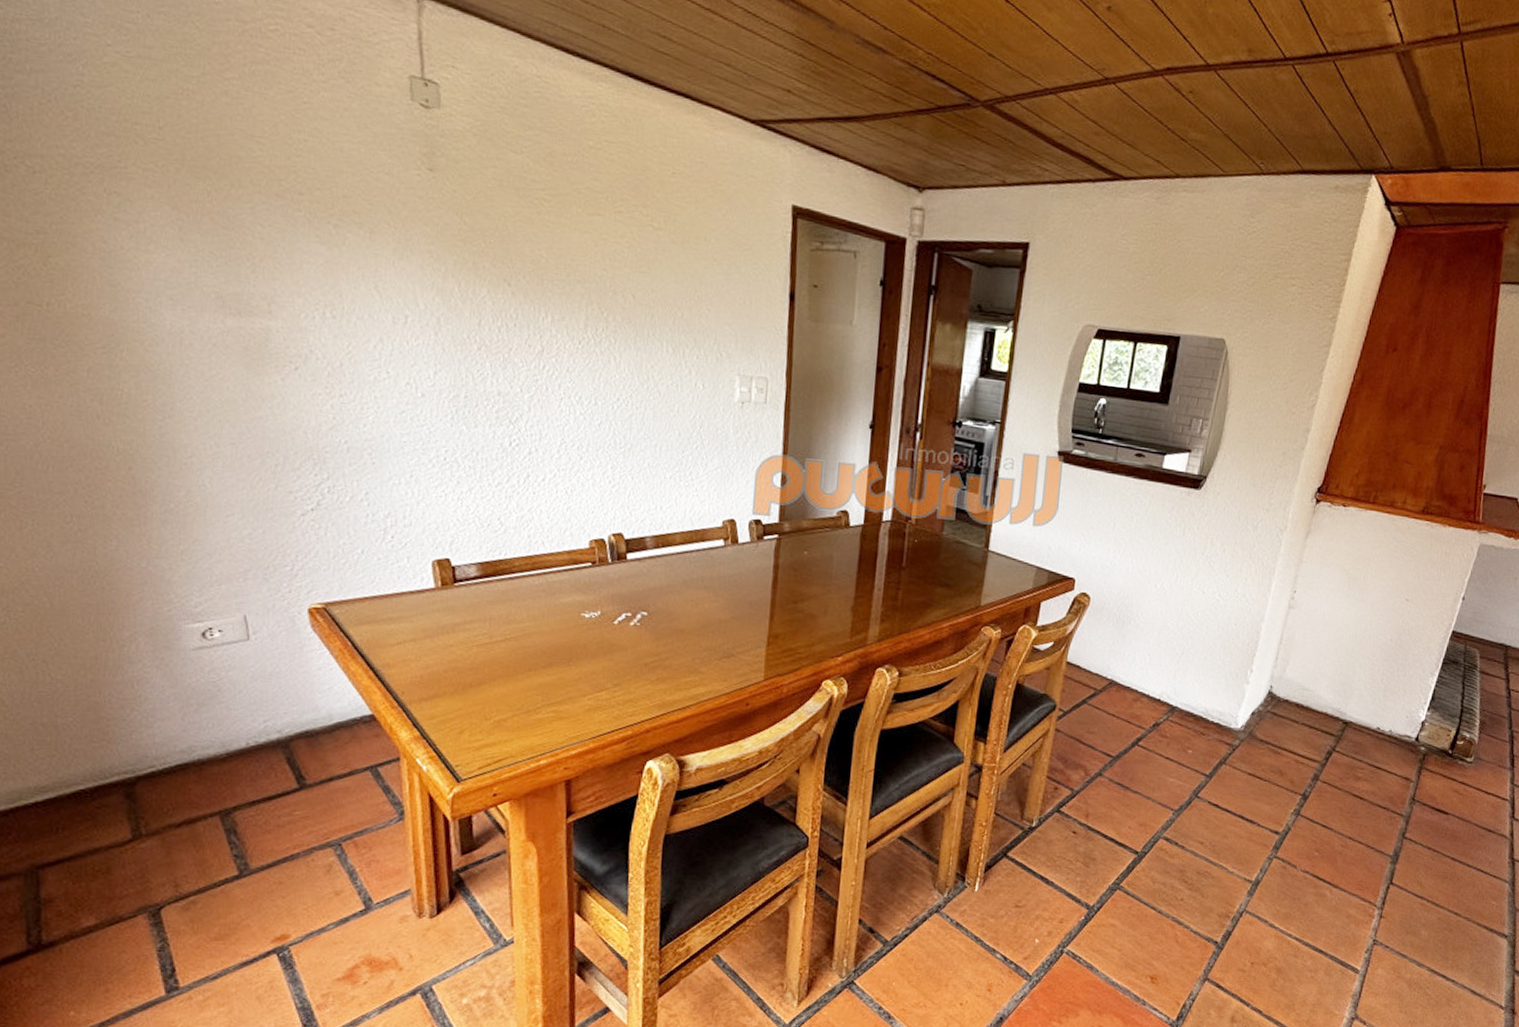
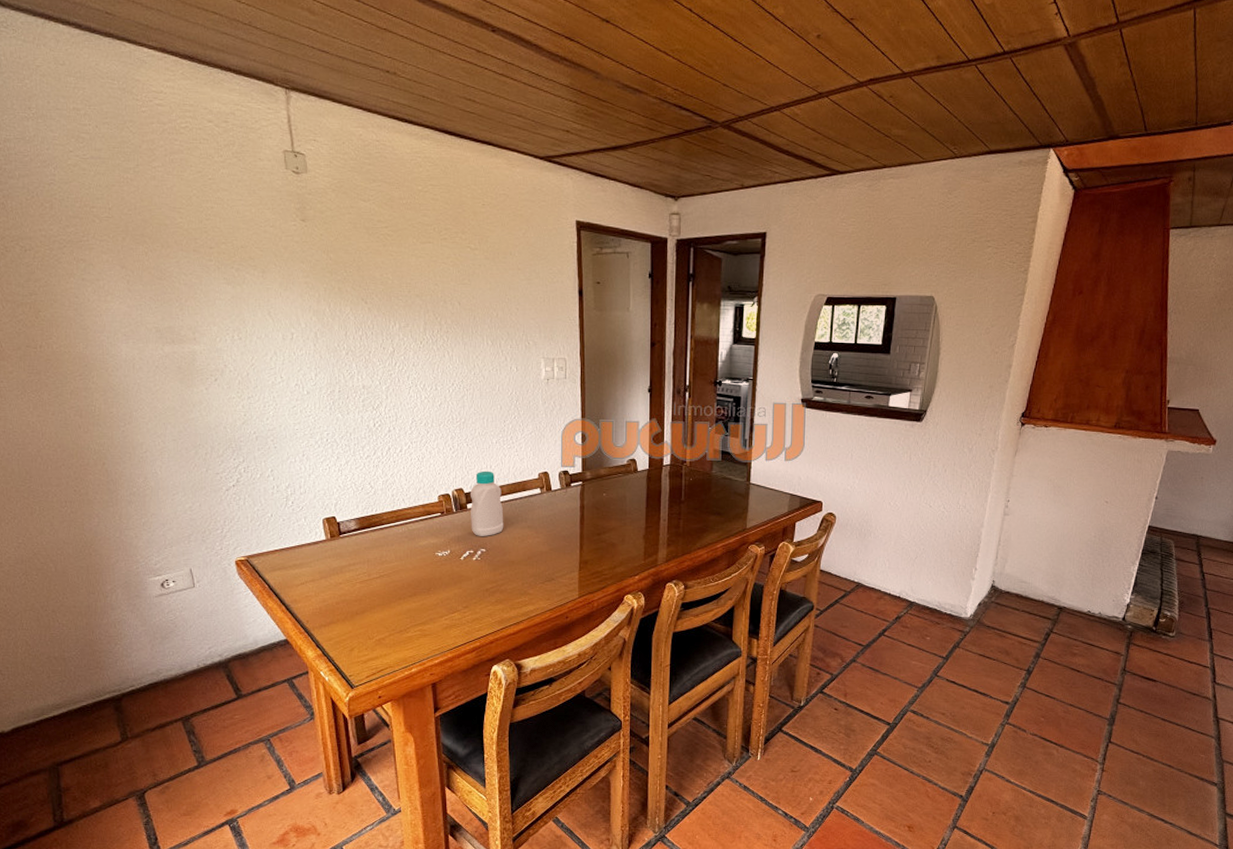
bottle: none [630,512,674,596] -> present [471,471,504,536]

